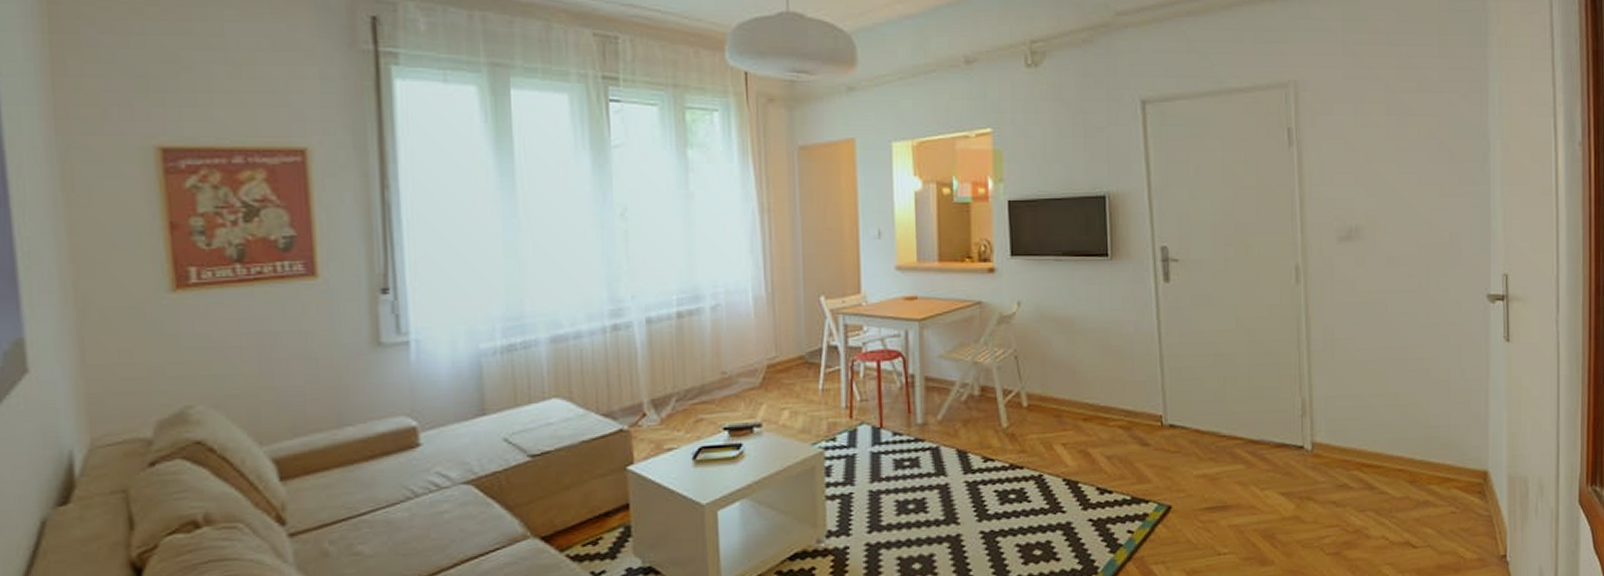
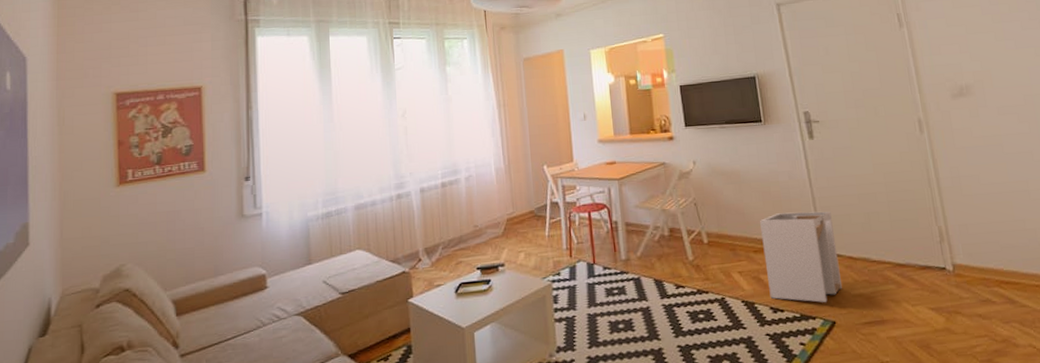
laundry hamper: none [1094,372,1183,483] -> present [760,211,842,303]

